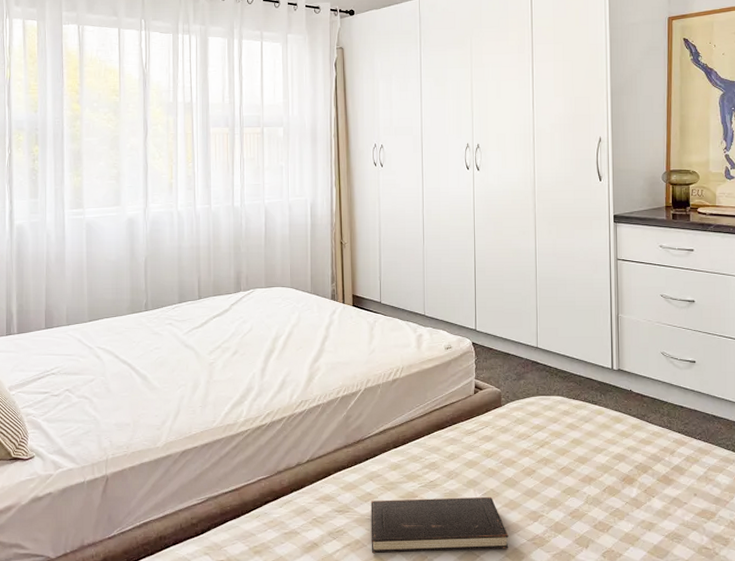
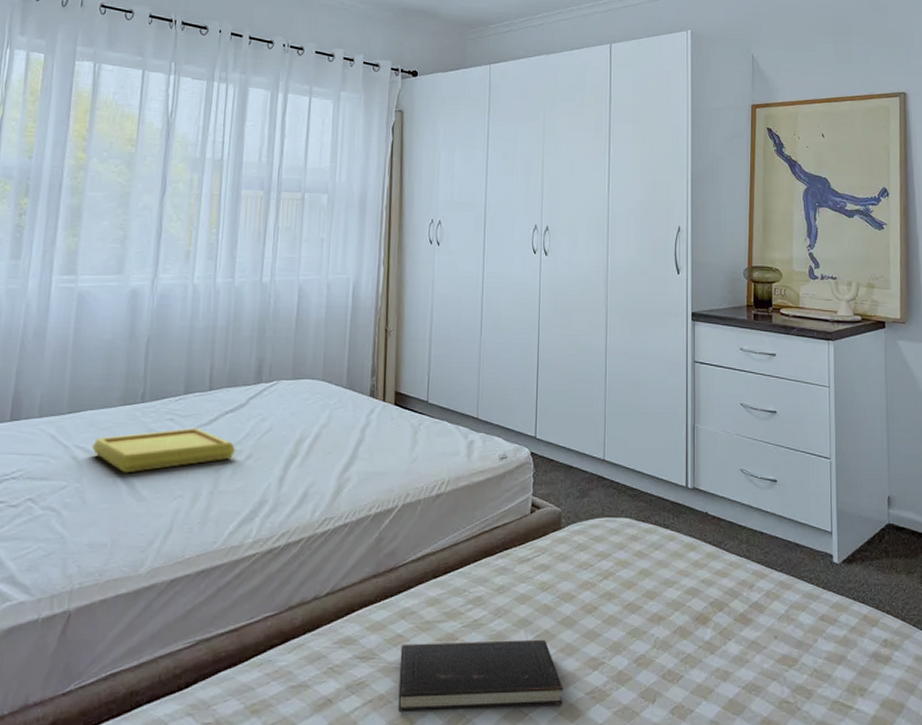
serving tray: none [111,330,225,368] -> present [92,427,236,473]

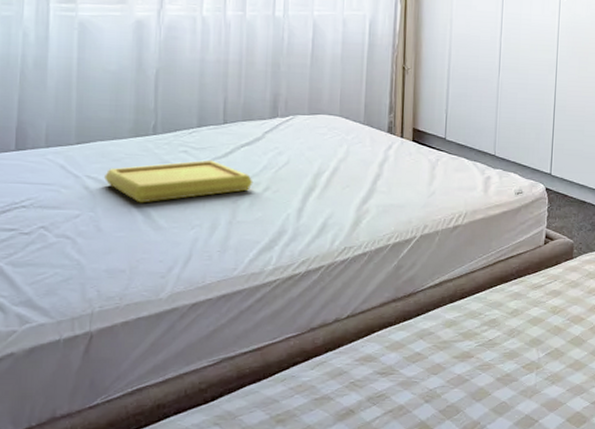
hardcover book: present [398,639,563,713] -> none [416,356,571,421]

